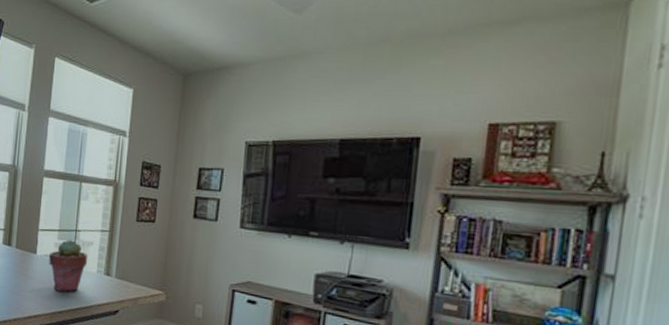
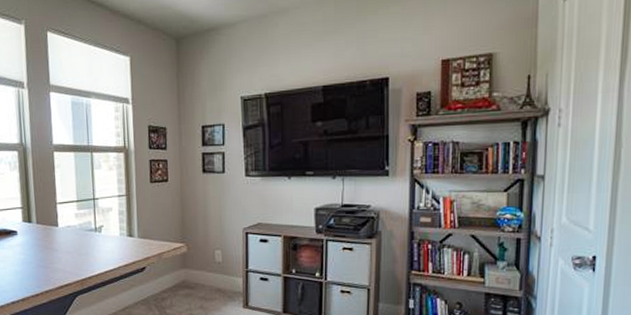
potted succulent: present [48,239,87,292] -> none [70,208,109,258]

